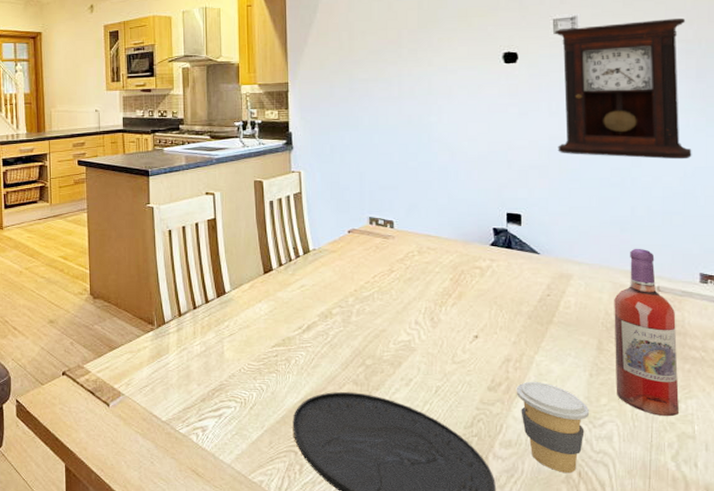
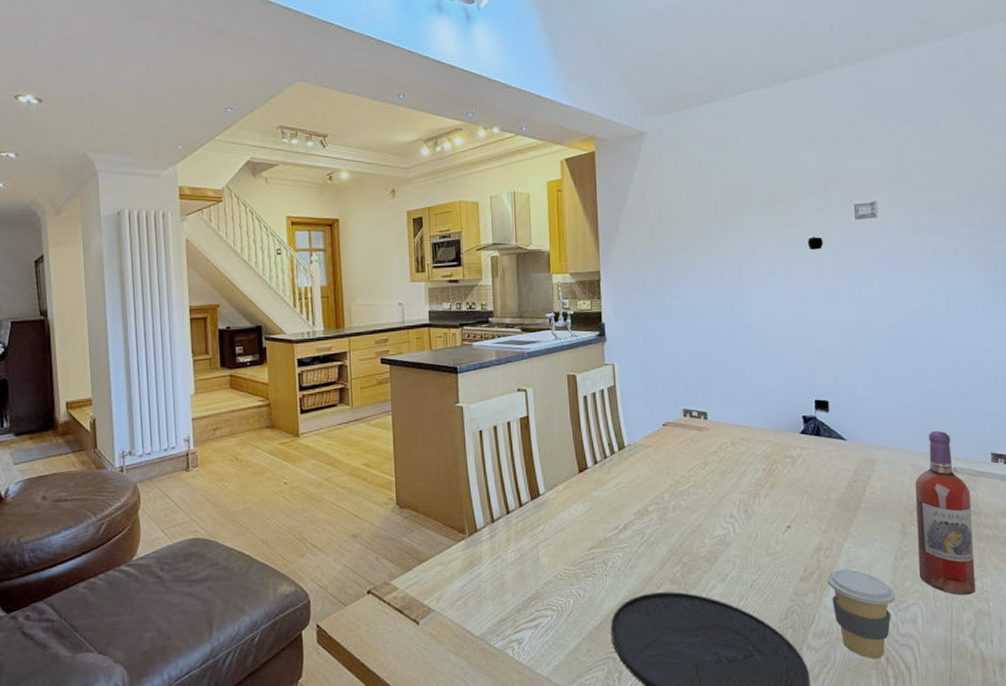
pendulum clock: present [554,18,692,160] -> none [856,203,982,342]

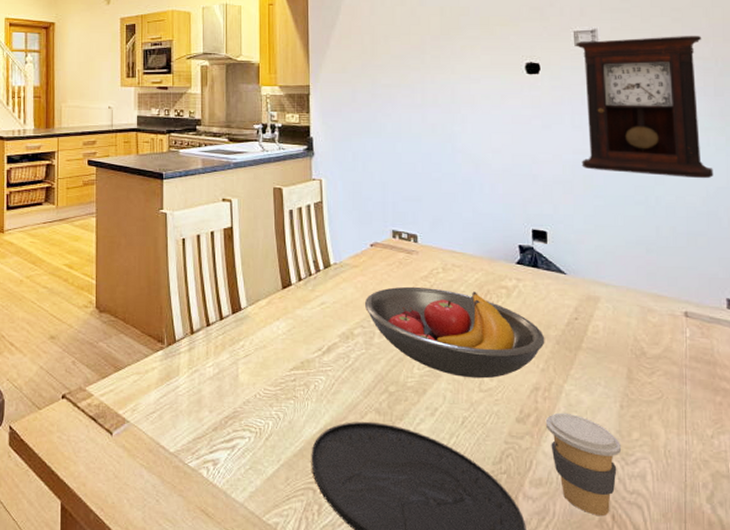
fruit bowl: none [658,461,827,544] -> present [364,286,545,379]
pendulum clock: none [856,203,982,342] -> present [575,35,714,179]
wine bottle: present [915,430,976,596] -> none [642,270,713,454]

